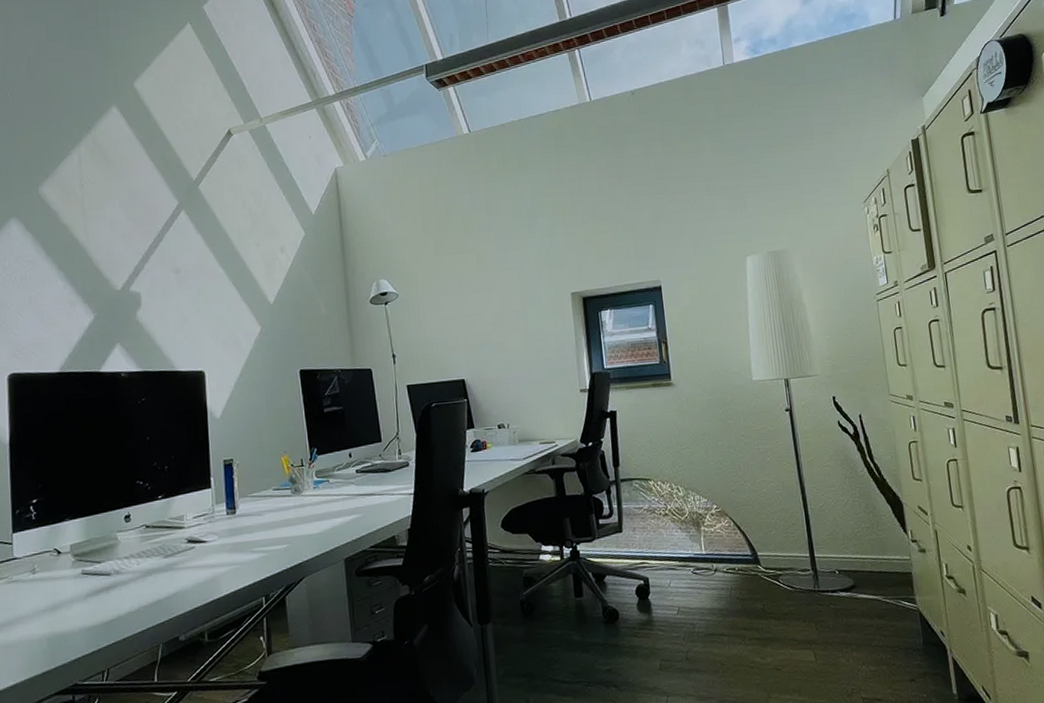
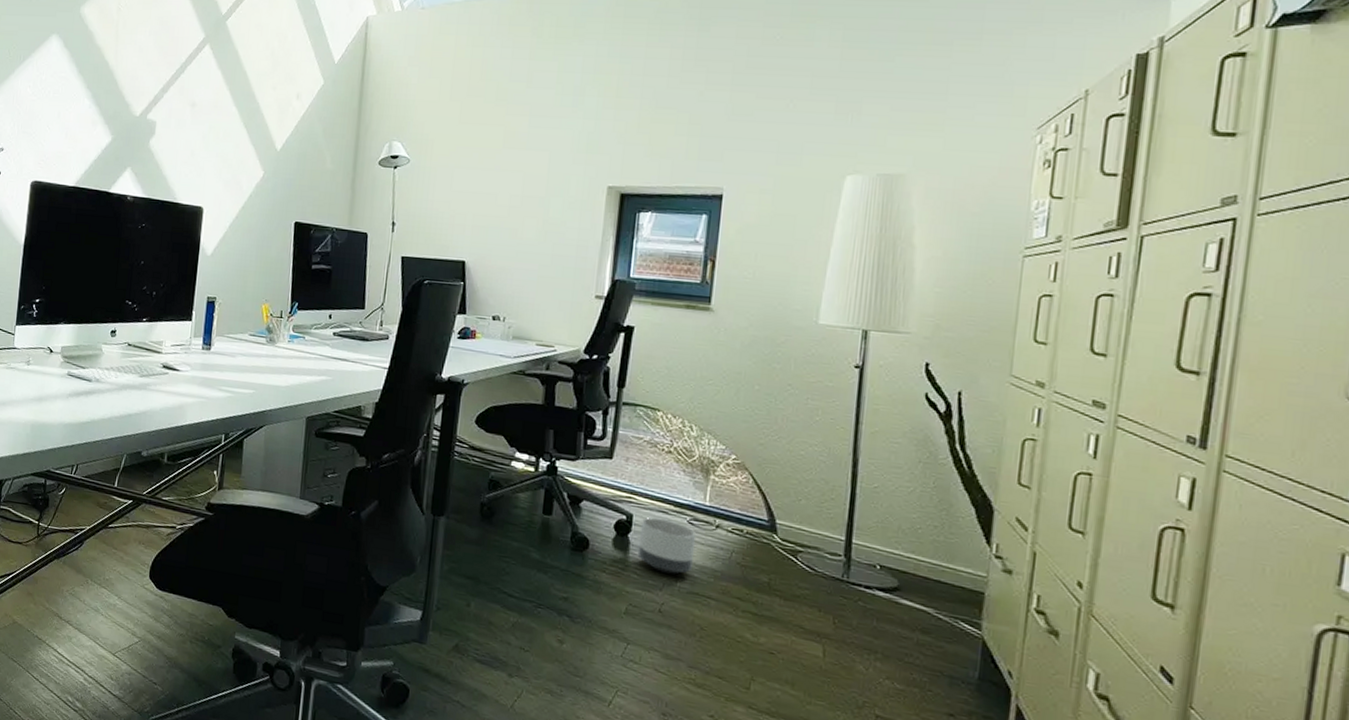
planter: none [656,575,704,623] -> present [637,517,696,574]

